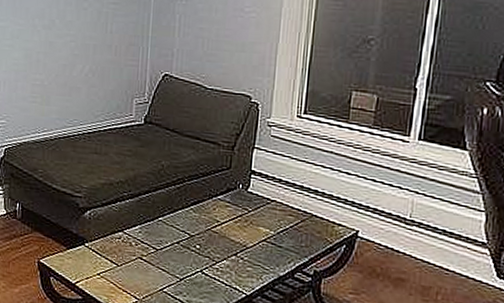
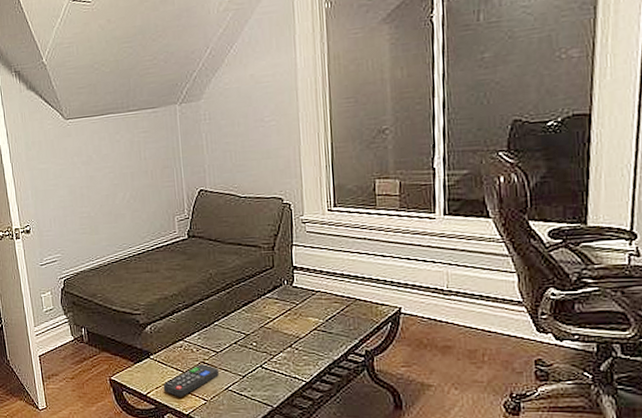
remote control: none [93,259,156,292] -> present [163,364,219,397]

